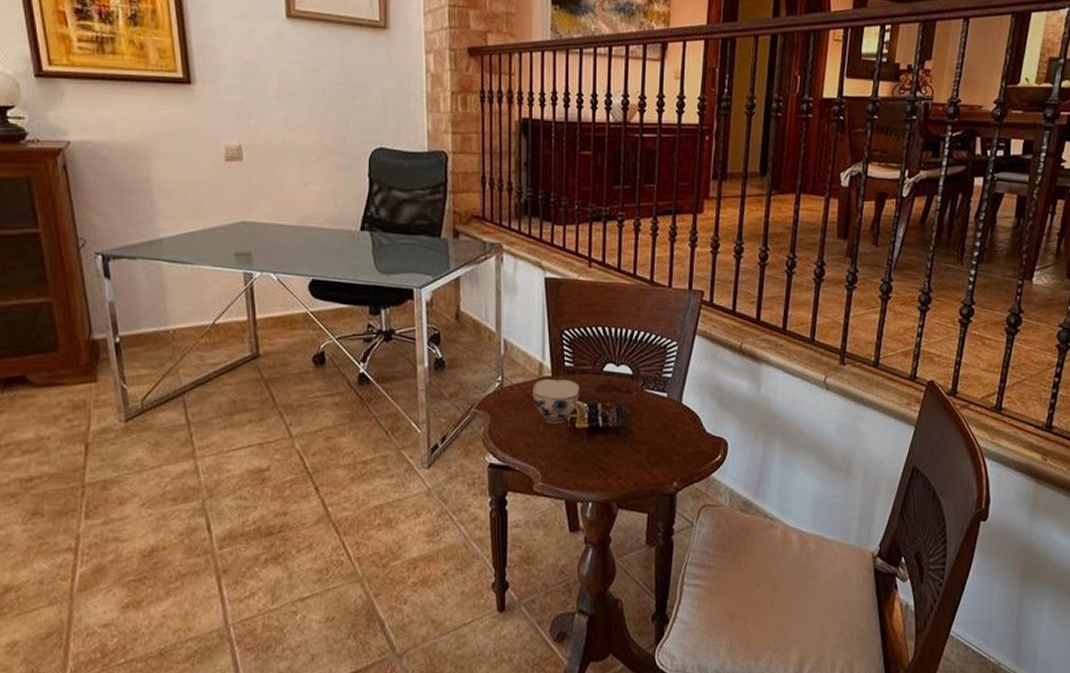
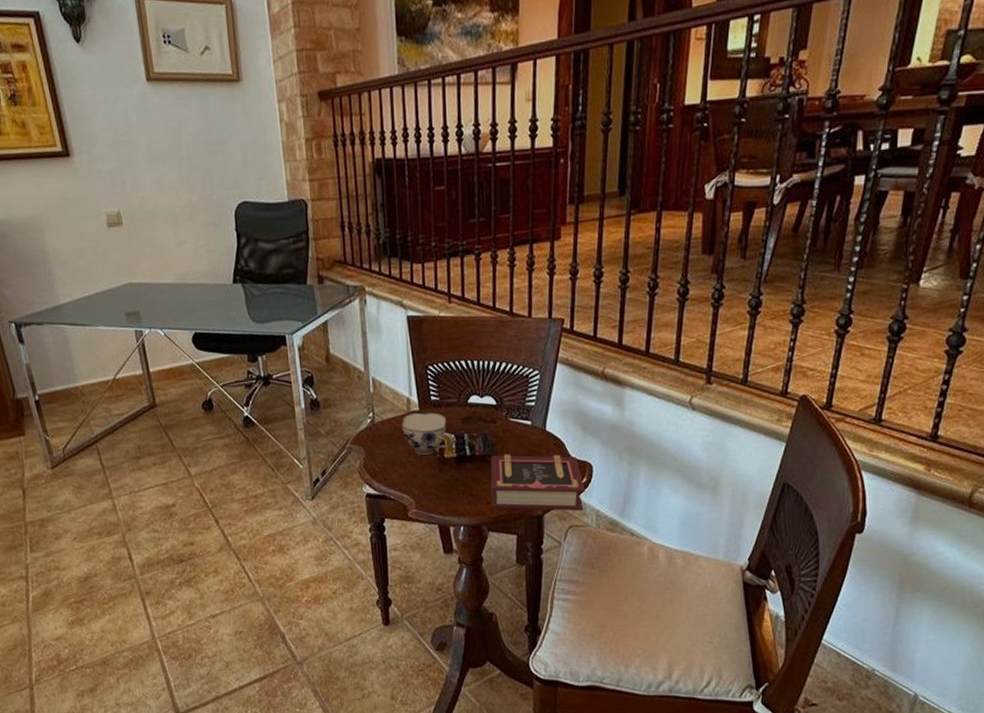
book: none [623,427,719,490] -> present [490,454,585,511]

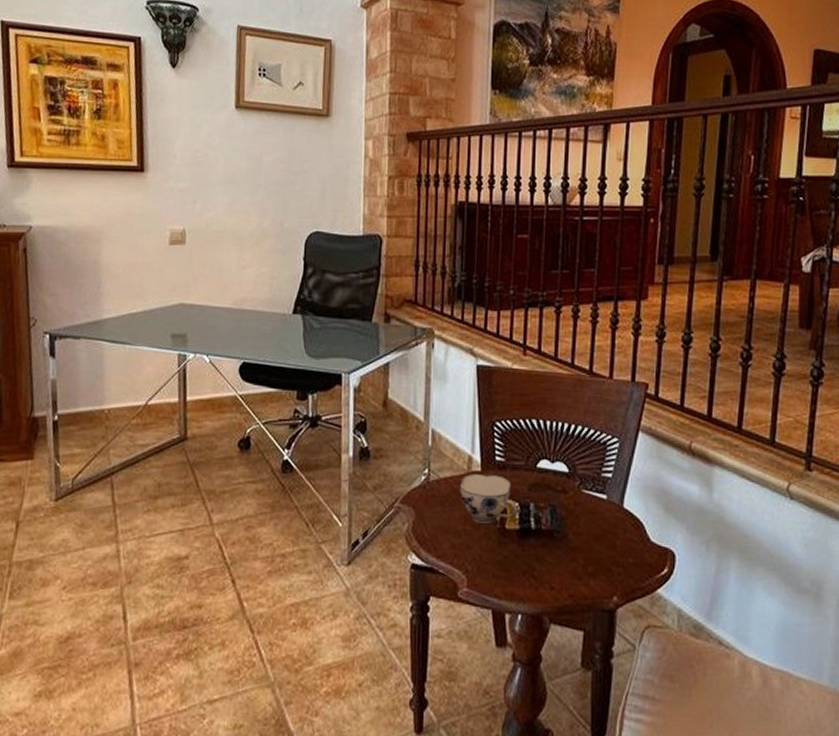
book: present [490,454,585,511] -> none [556,531,666,609]

